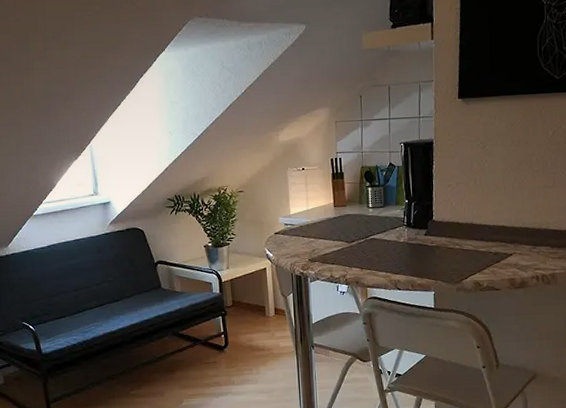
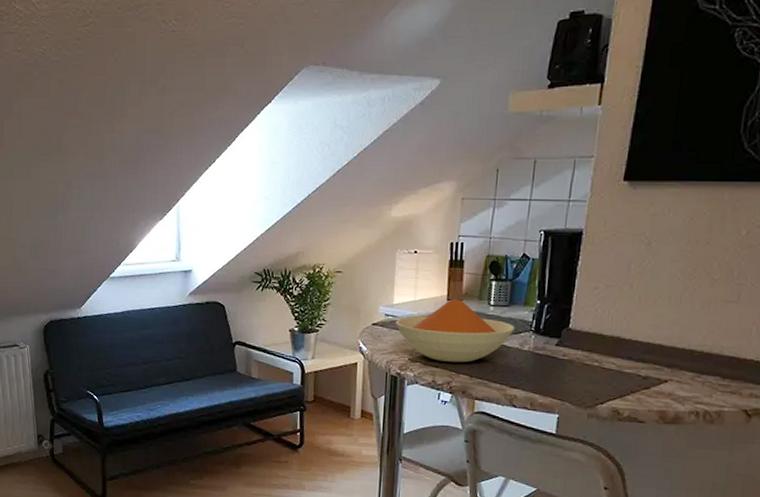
bowl: none [294,205,391,259] -> present [395,299,515,363]

